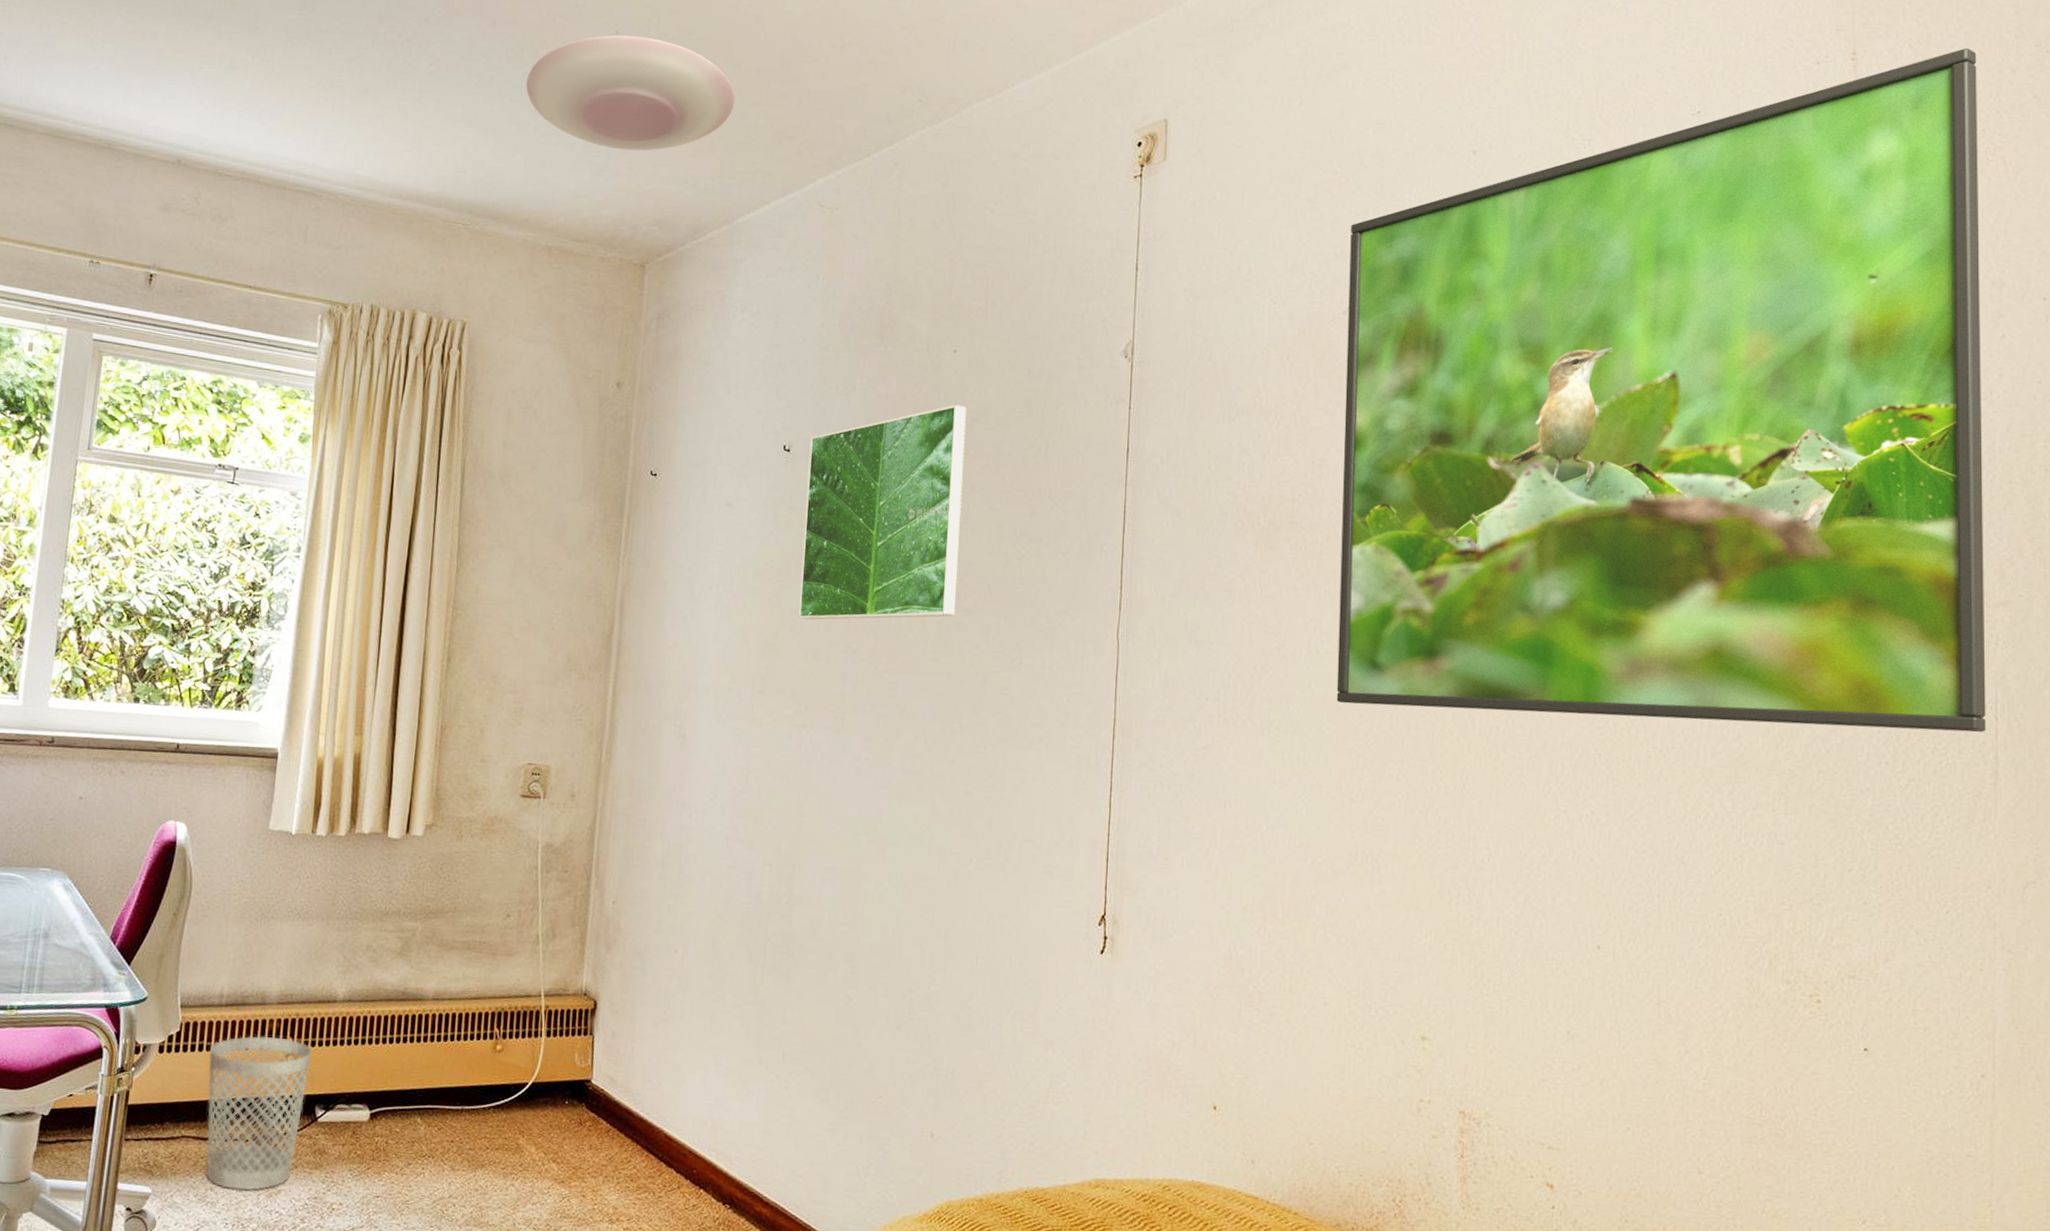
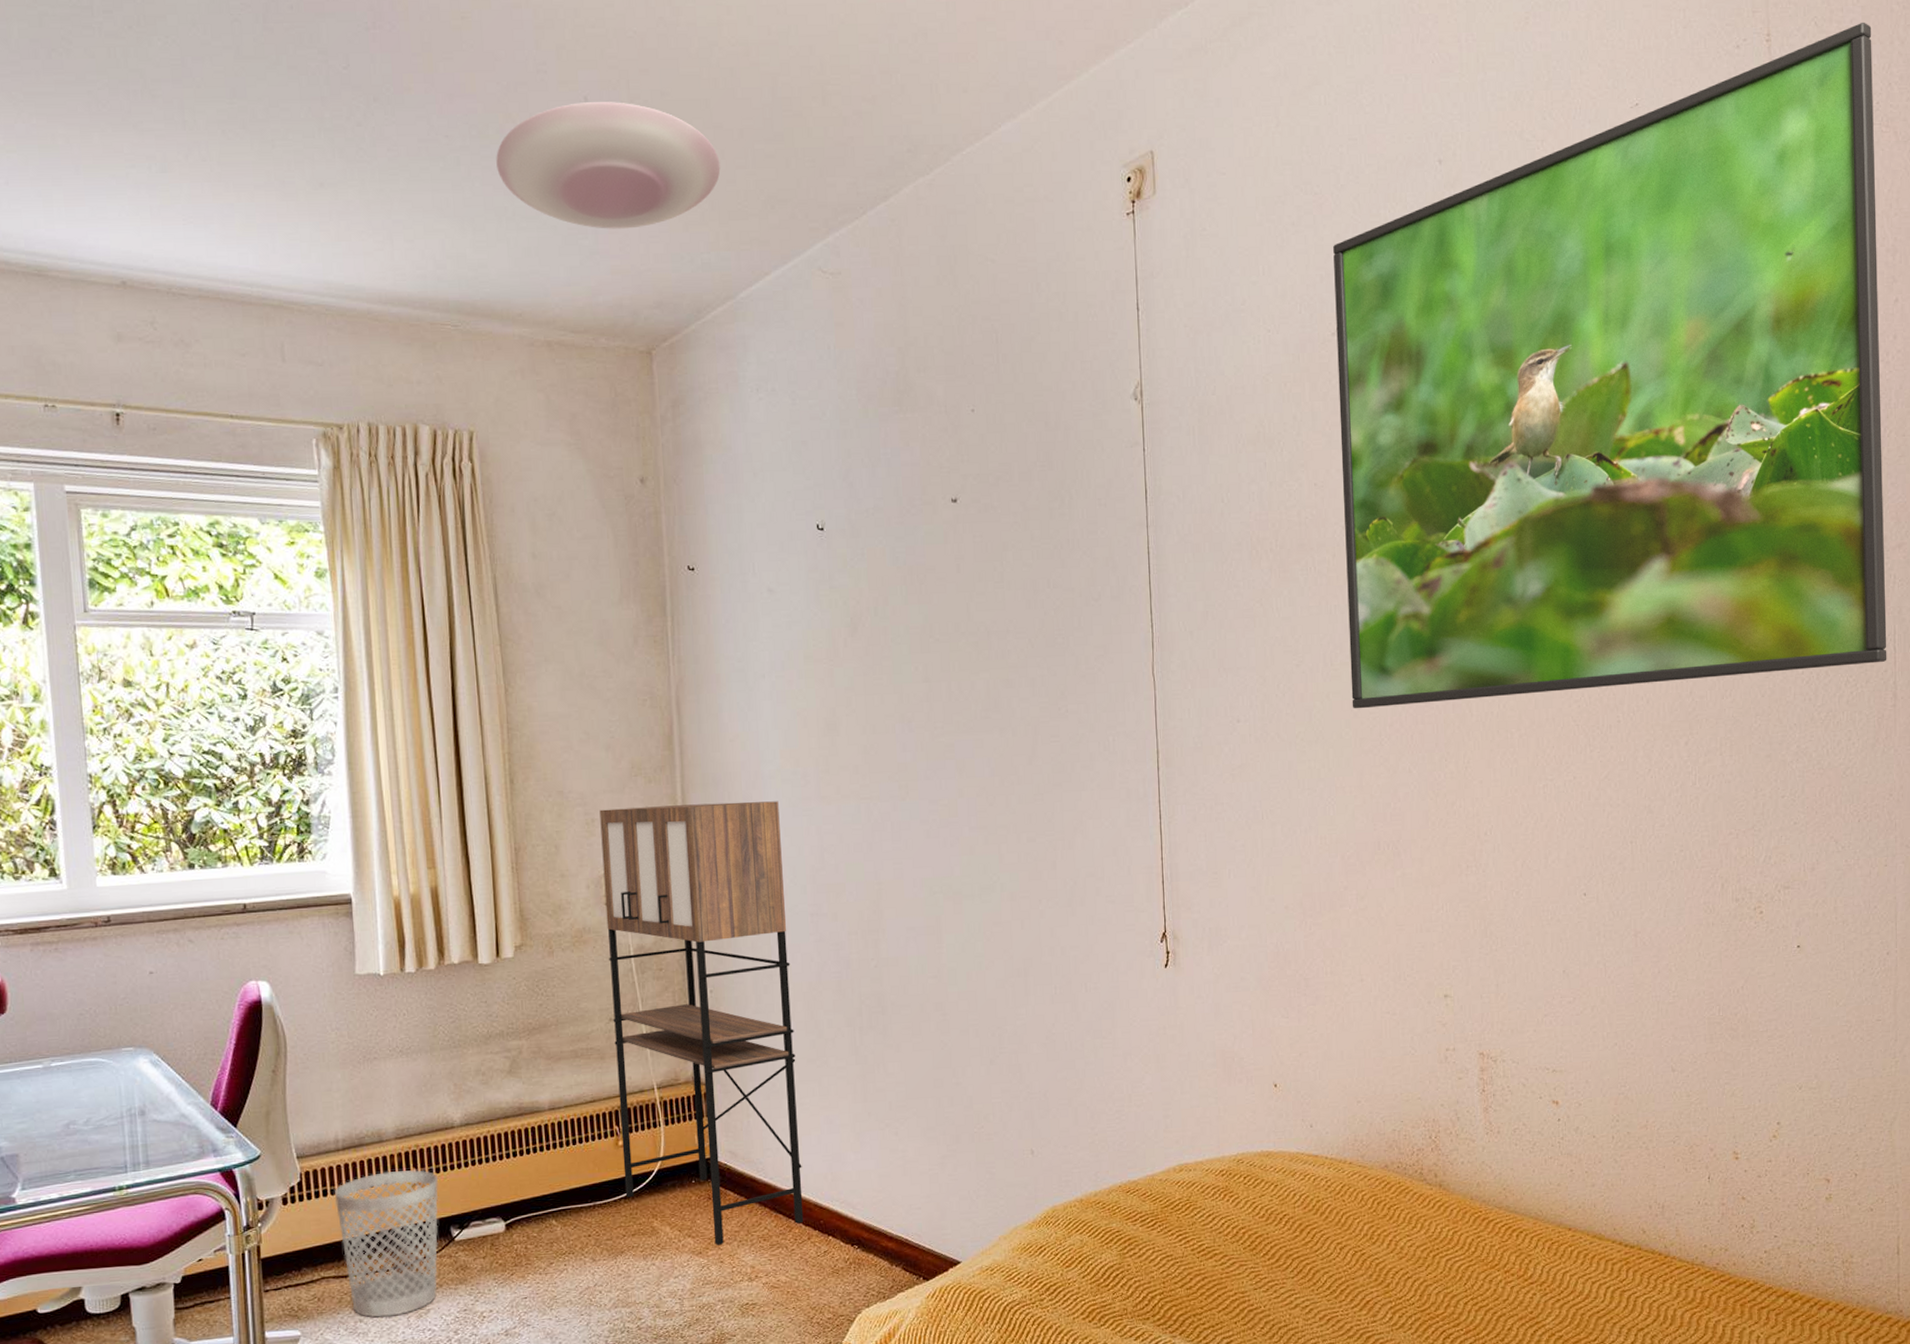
cabinet: none [495,699,709,1177] -> present [599,801,804,1245]
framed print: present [798,405,968,620] -> none [842,465,1001,695]

